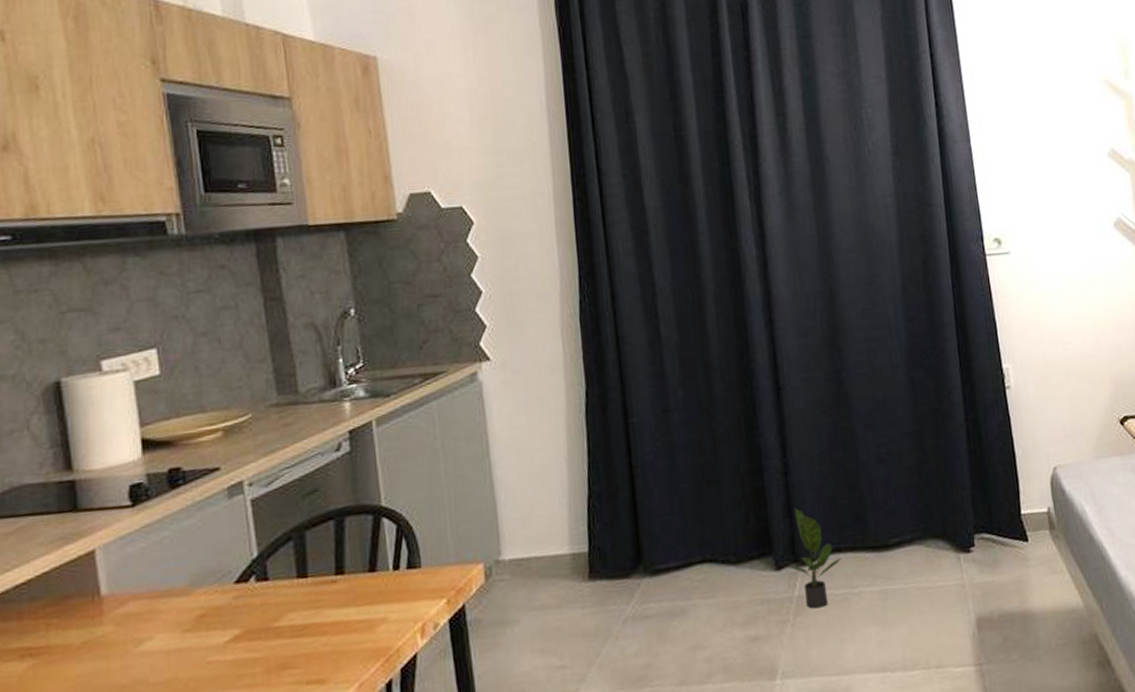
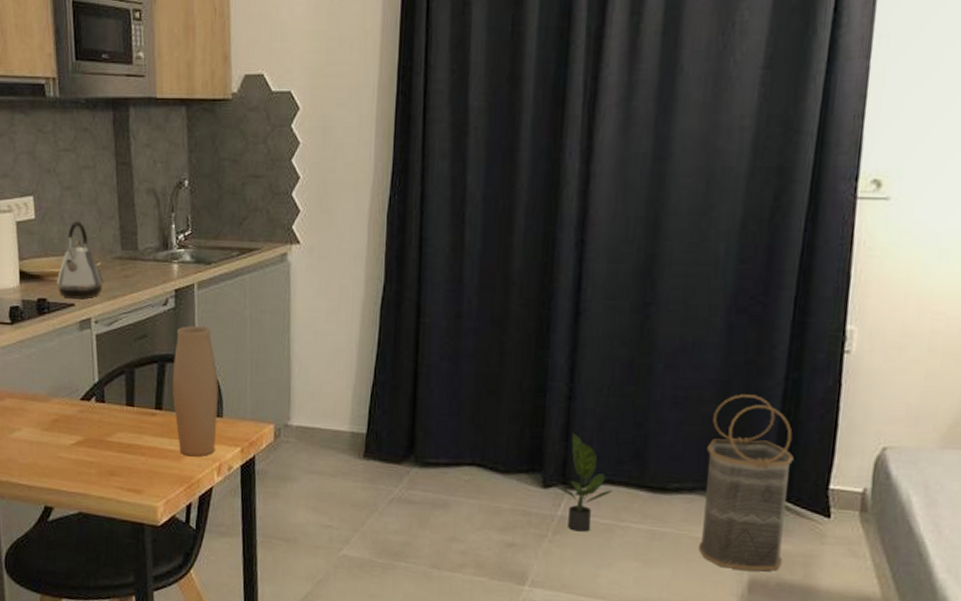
kettle: none [192,370,258,463] -> present [56,221,104,299]
vase: none [353,467,416,623] -> present [172,326,219,457]
basket: none [914,440,1000,612] -> present [698,394,794,572]

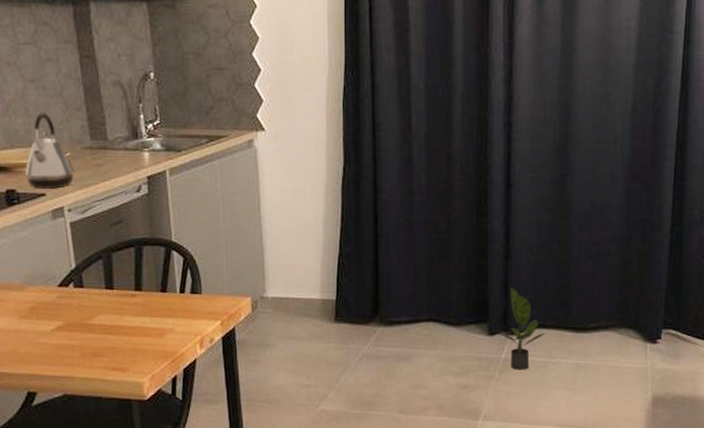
vase: present [172,326,219,457] -> none [150,210,197,333]
basket: present [698,394,794,572] -> none [613,247,680,390]

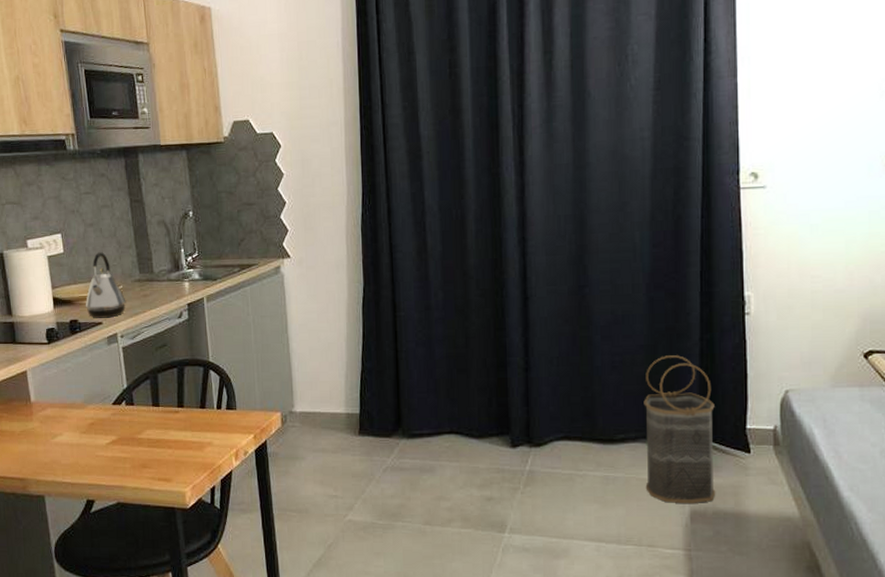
potted plant: present [500,288,545,370] -> none [523,399,570,482]
basket: none [613,247,680,390] -> present [643,355,716,504]

